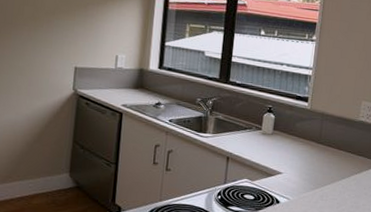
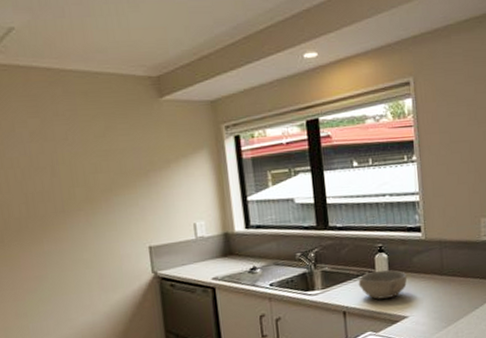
bowl: none [244,127,289,154] -> present [358,270,407,300]

